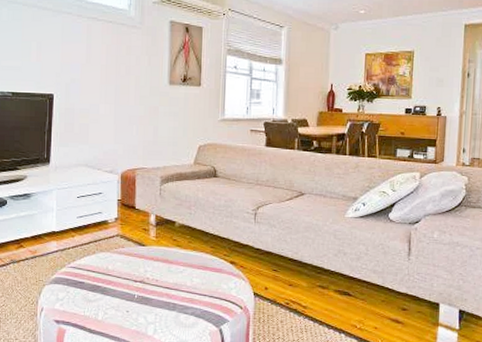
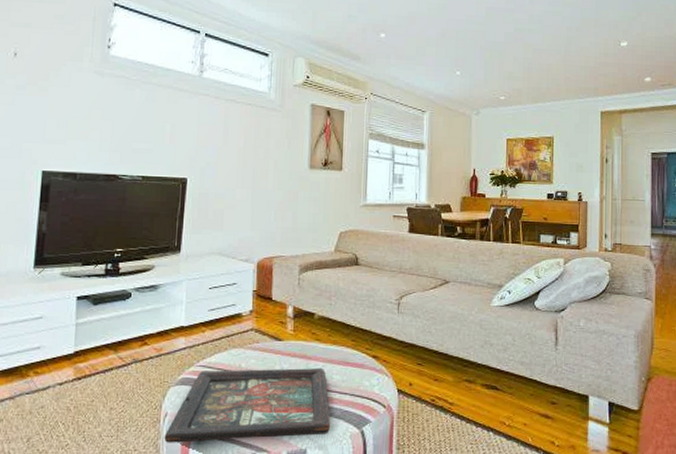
decorative tray: none [41,271,192,335] -> present [164,368,331,443]

